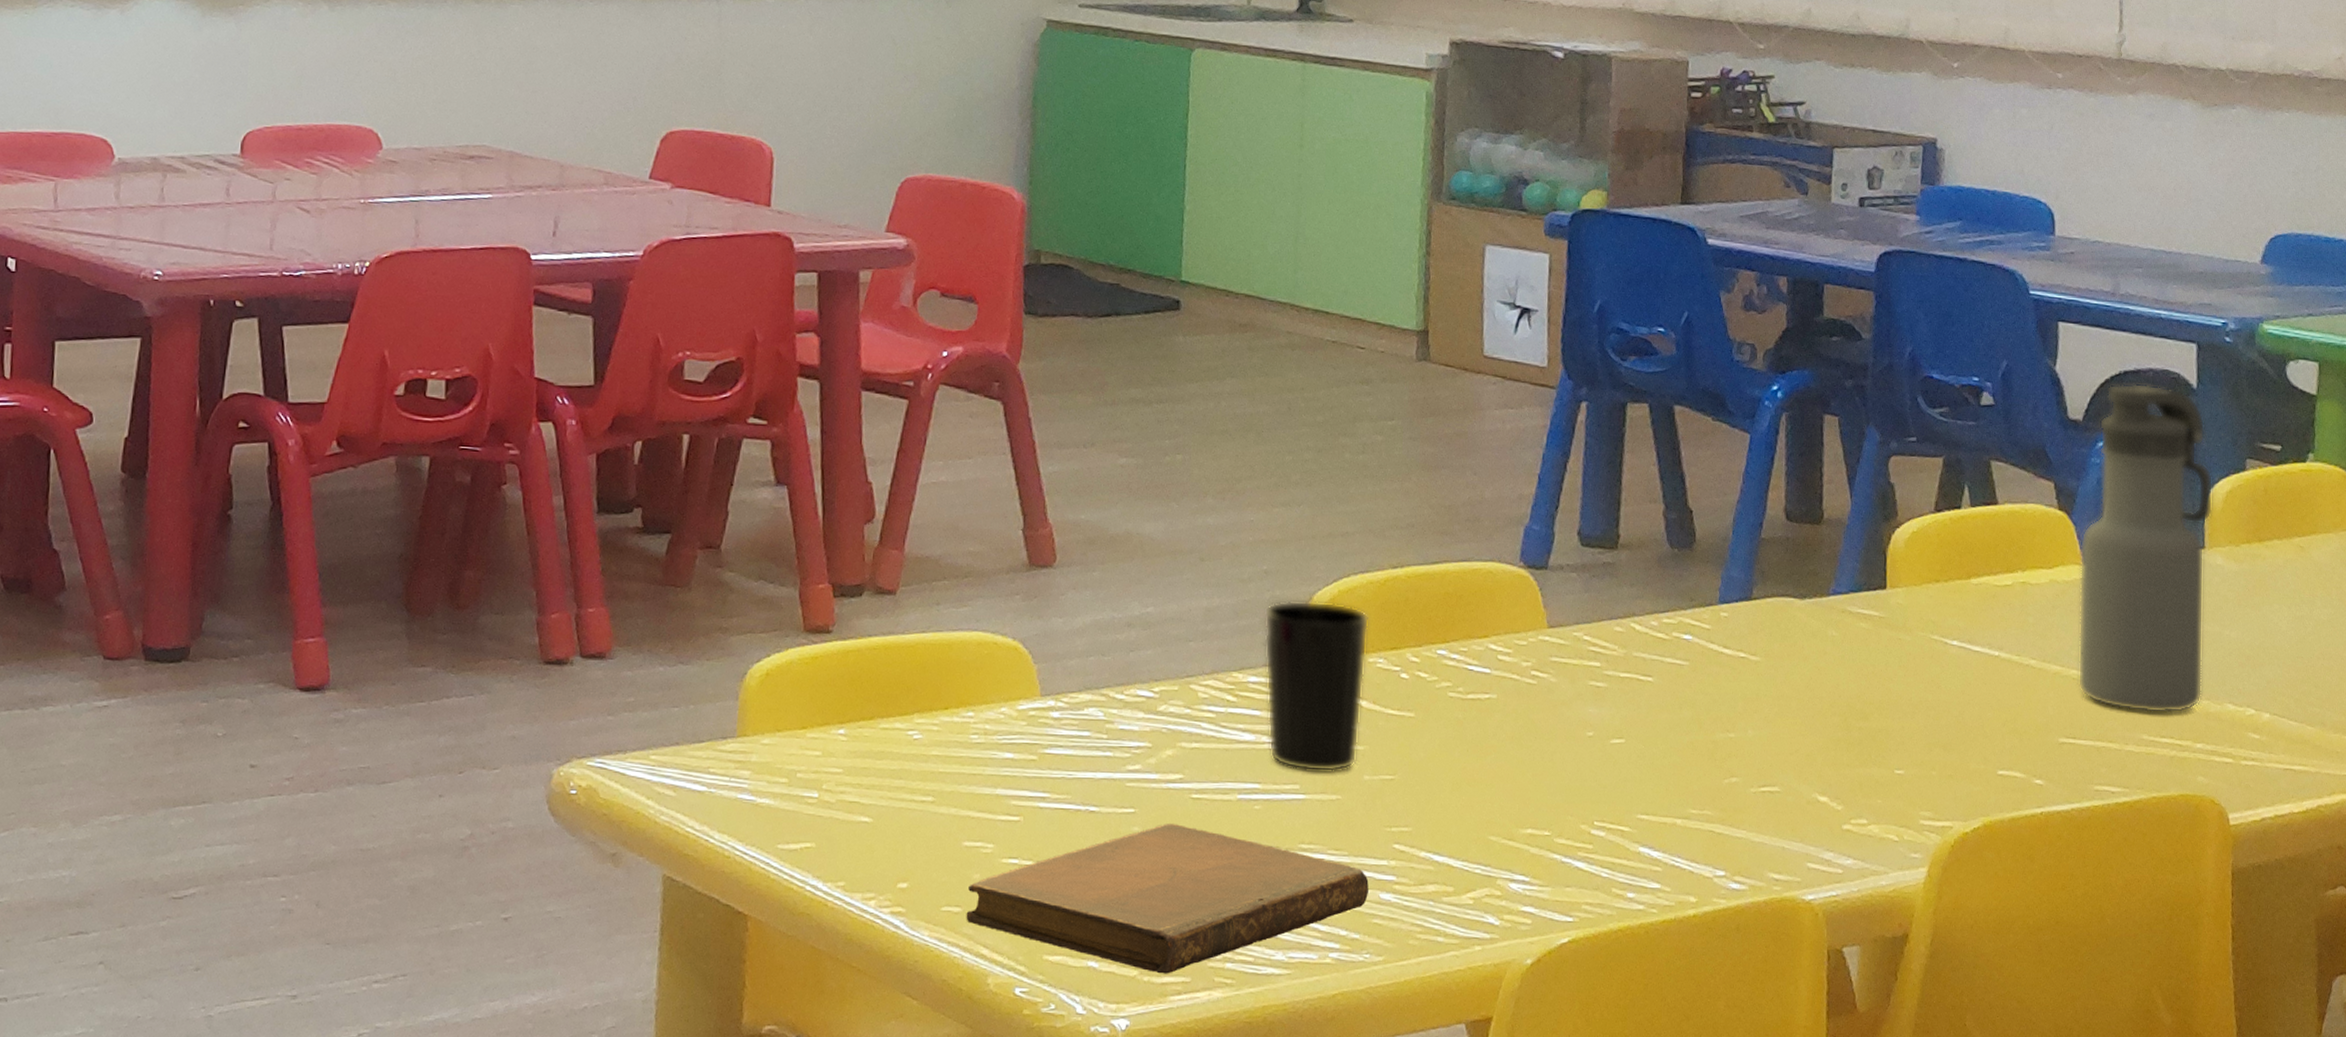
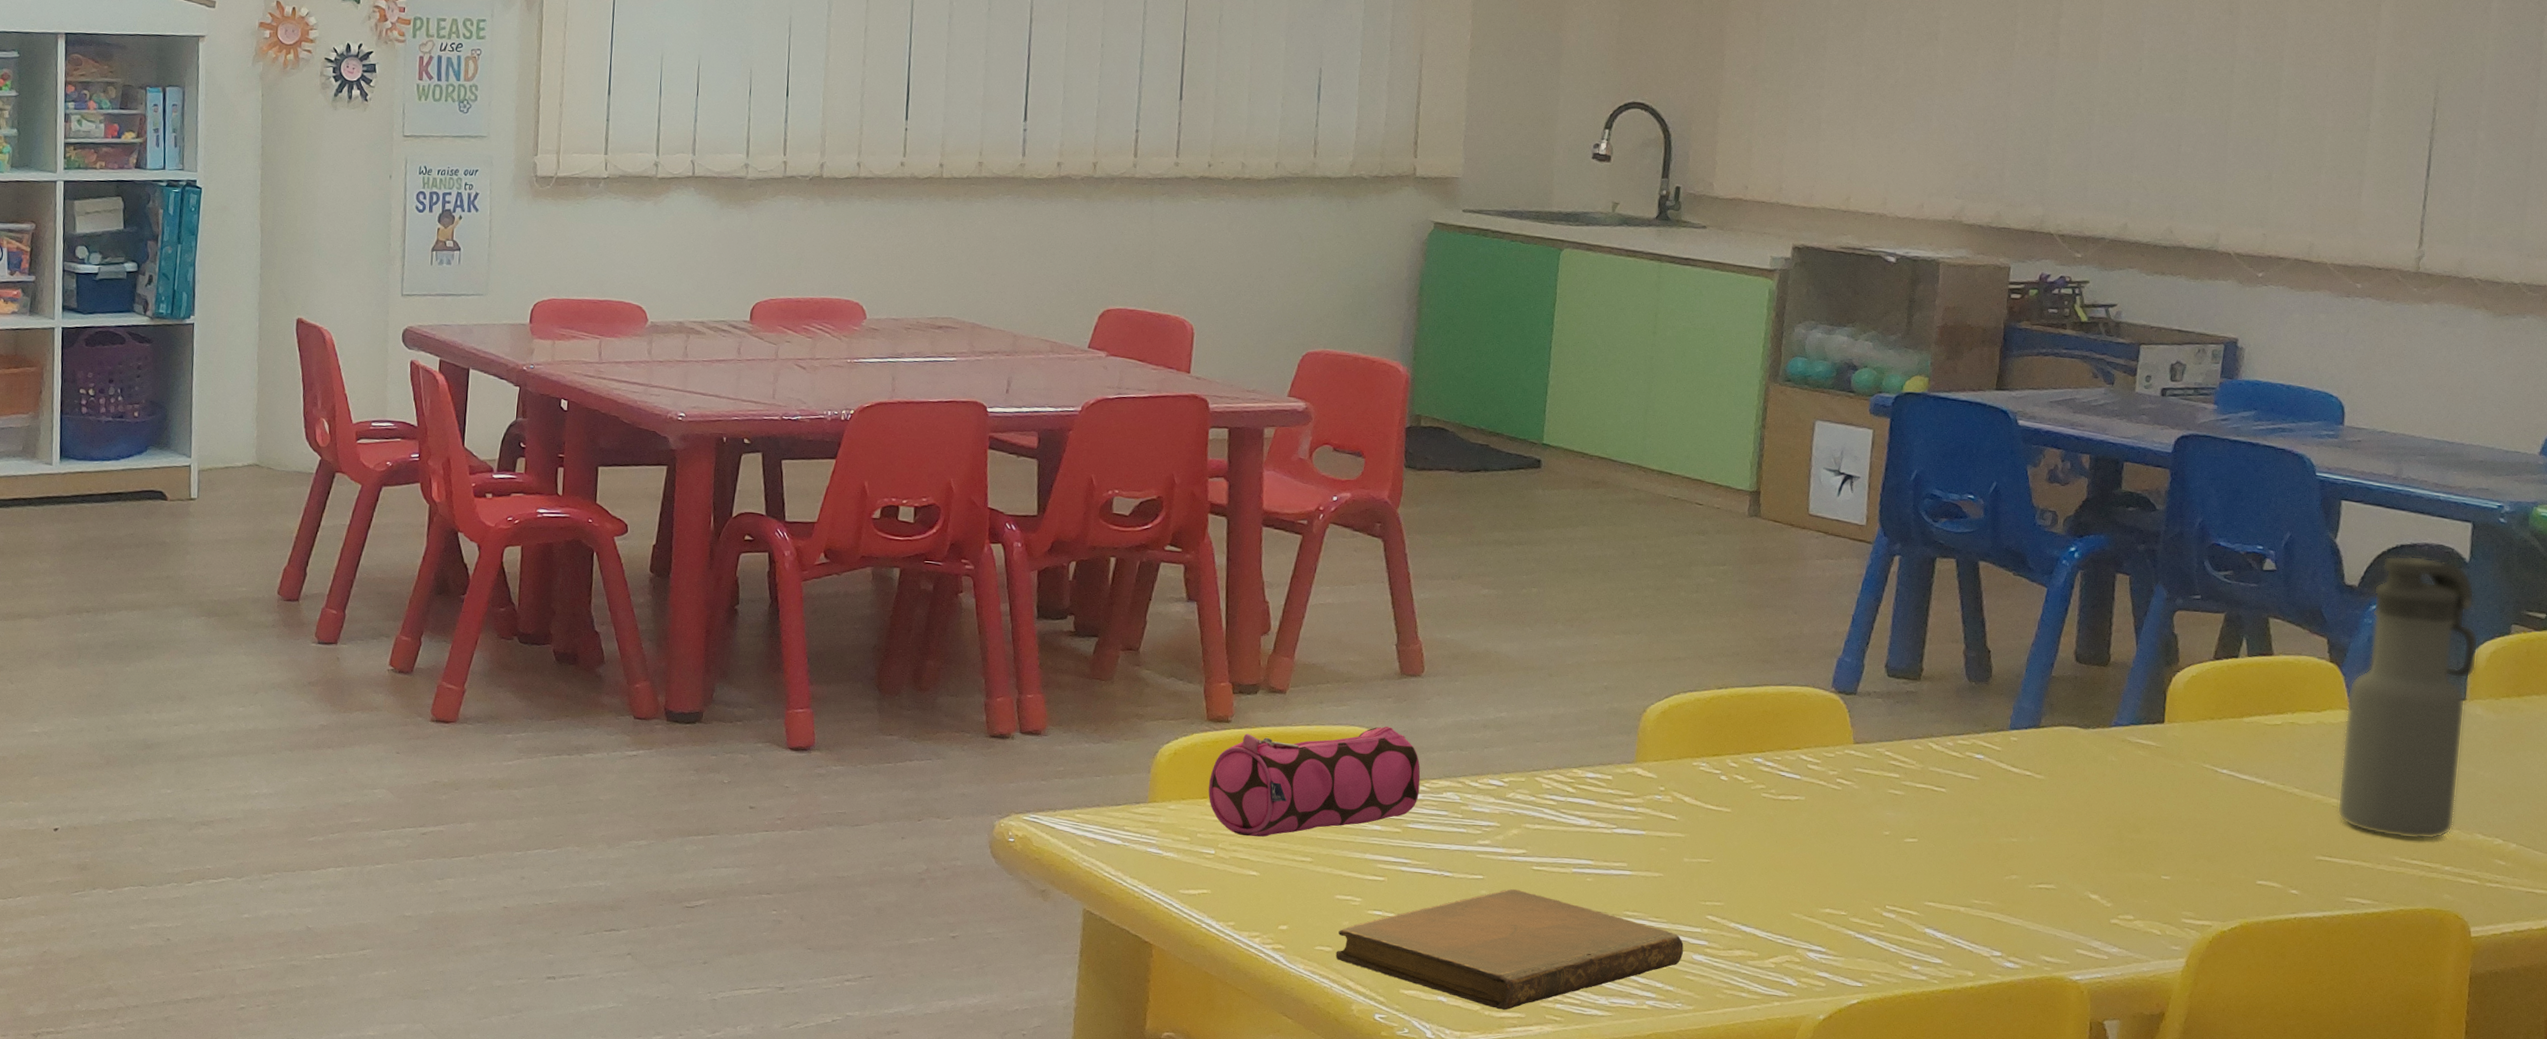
pencil case: none [808,629,1057,774] -> present [1208,726,1421,837]
cup: present [1264,600,1369,773] -> none [1601,712,1695,854]

